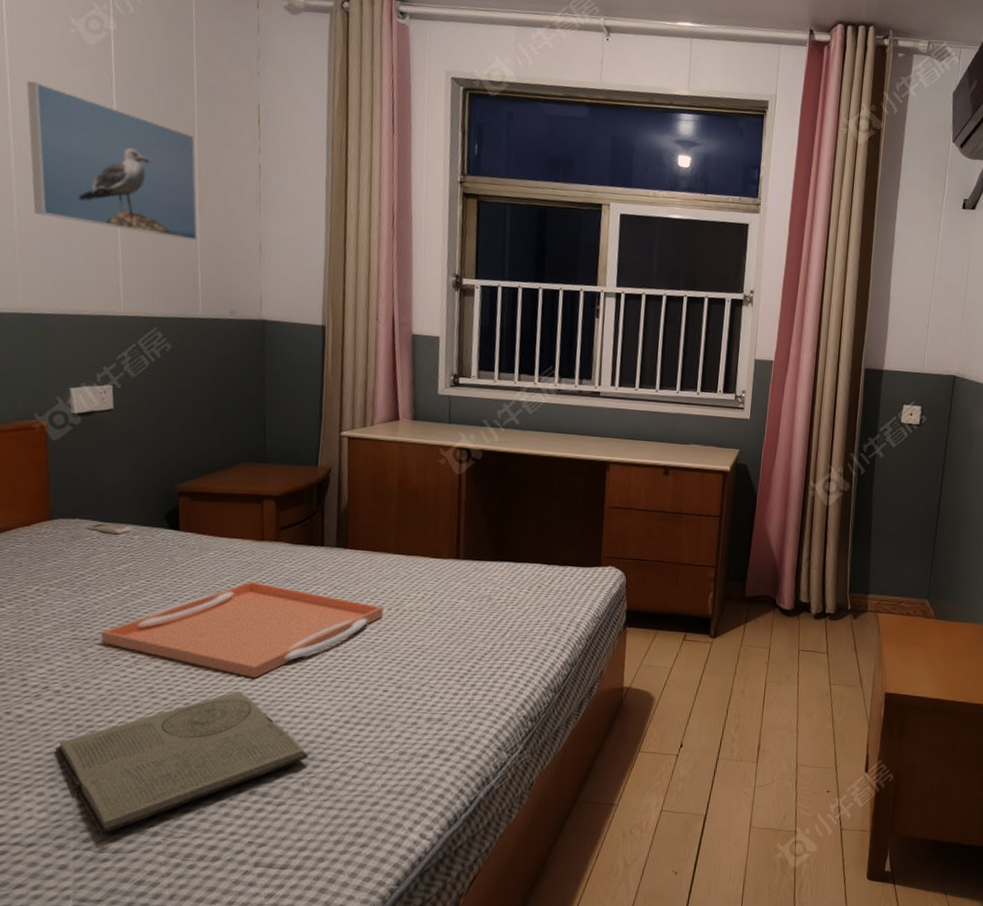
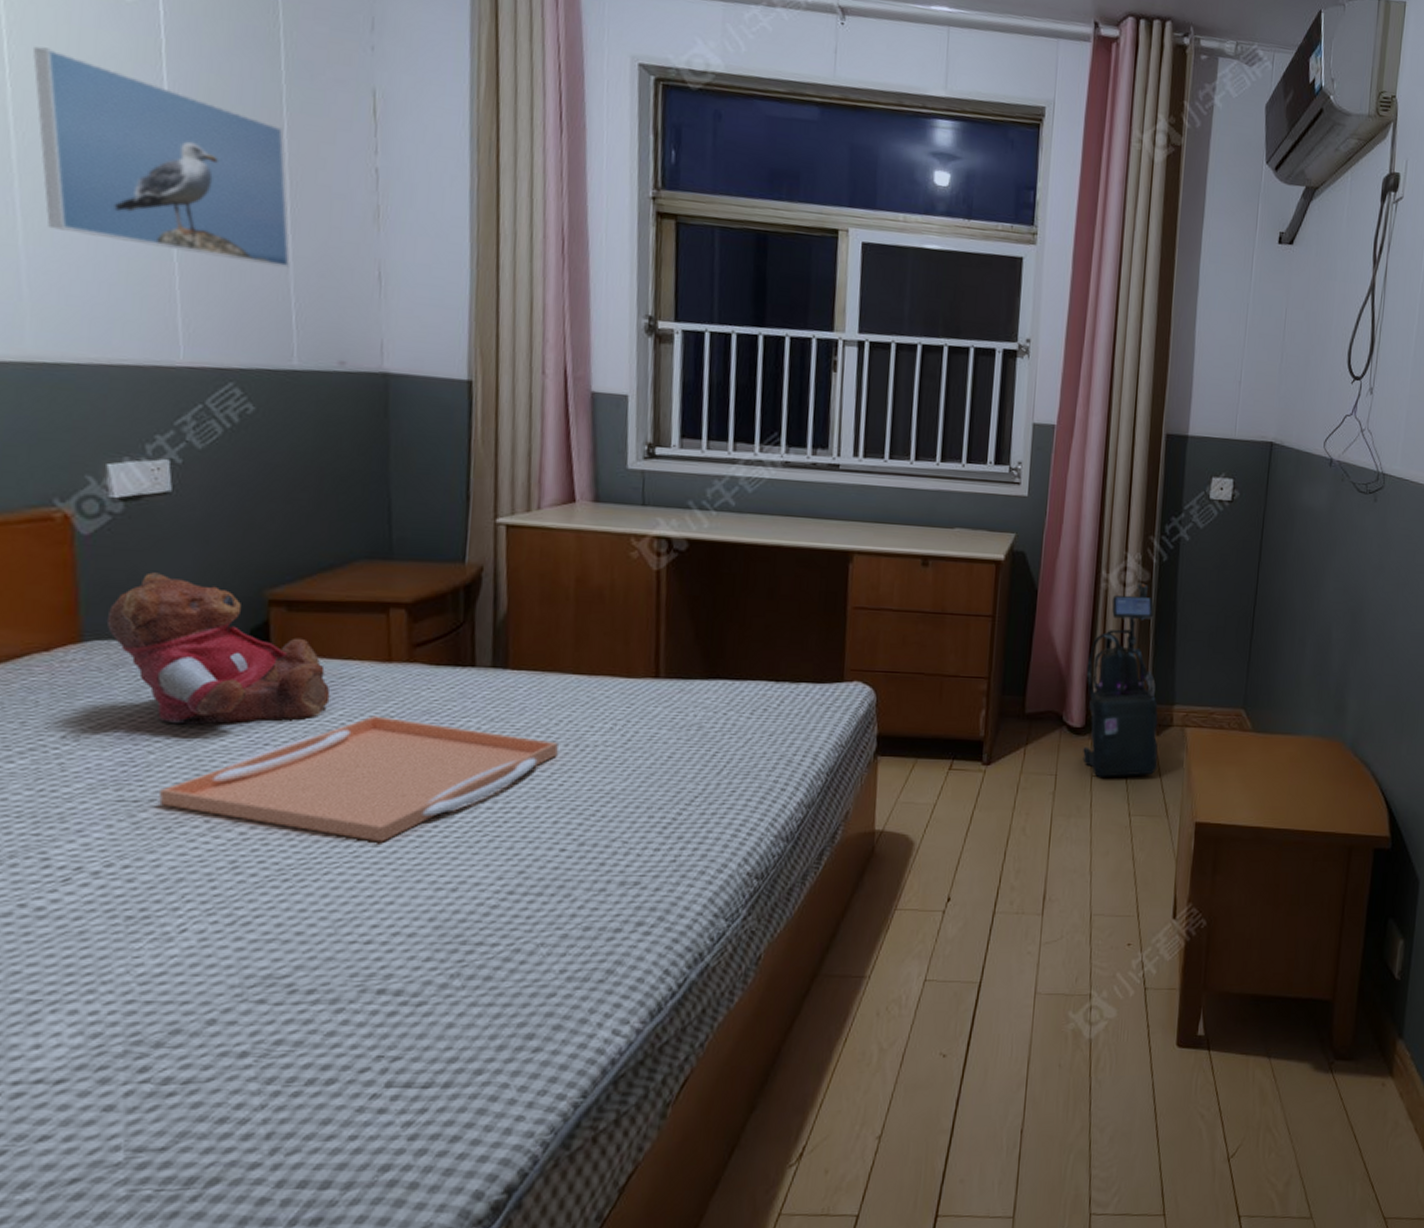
book: present [55,690,309,834] -> none [94,859,460,1060]
teddy bear: none [67,469,221,584] -> present [106,572,331,725]
vacuum cleaner: none [792,492,855,652] -> present [1082,583,1158,777]

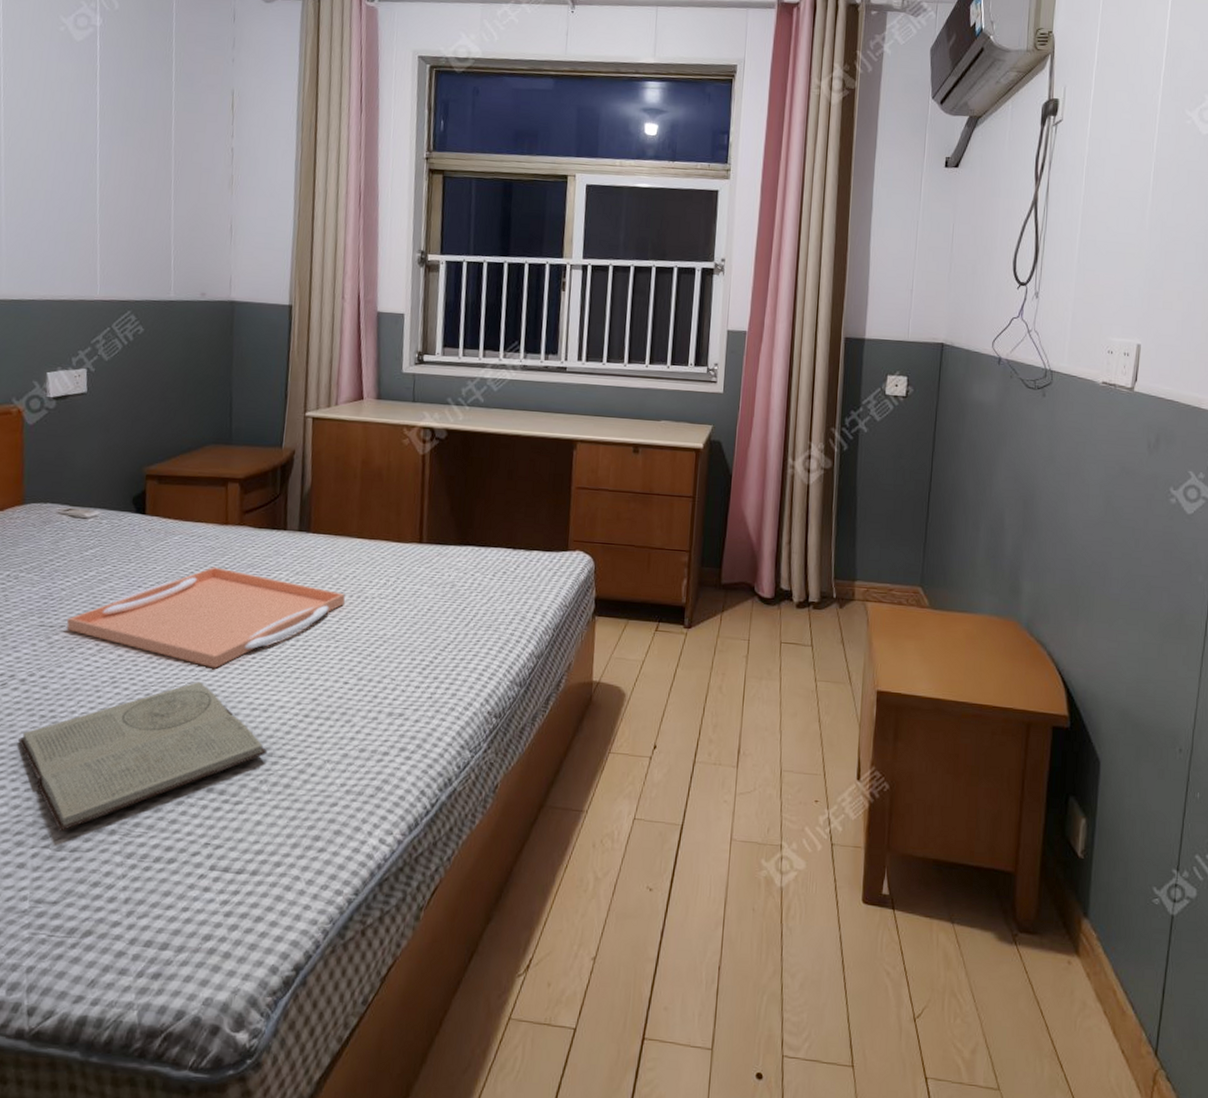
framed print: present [32,46,290,268] -> none [17,77,172,225]
book: none [94,859,460,1060] -> present [18,681,268,831]
teddy bear: present [106,572,331,725] -> none [40,453,185,570]
vacuum cleaner: present [1082,583,1158,777] -> none [772,469,841,645]

